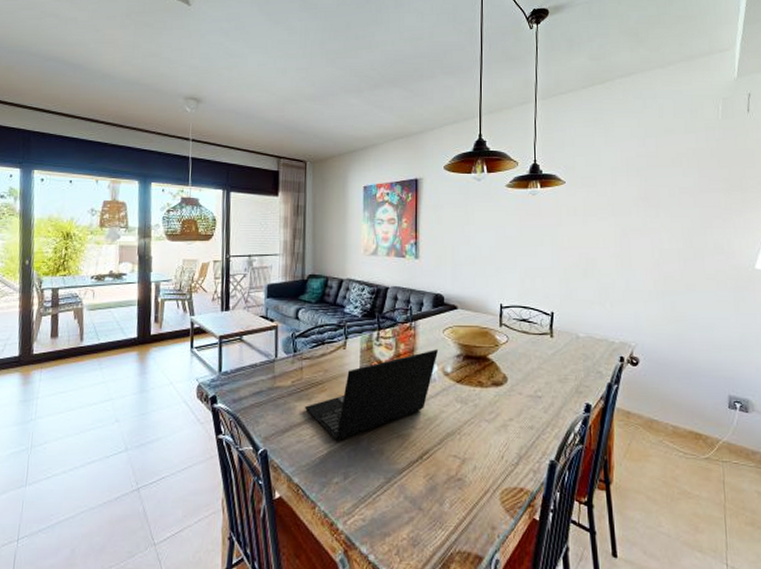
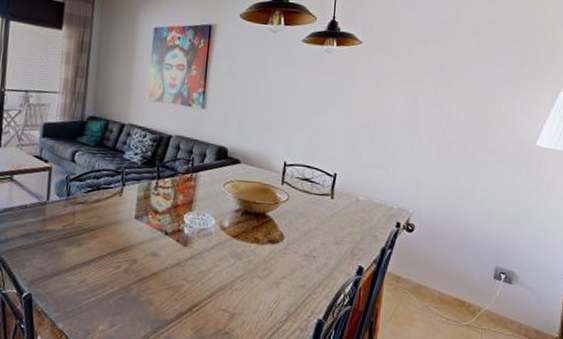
laptop: present [305,349,438,442] -> none [75,203,217,290]

